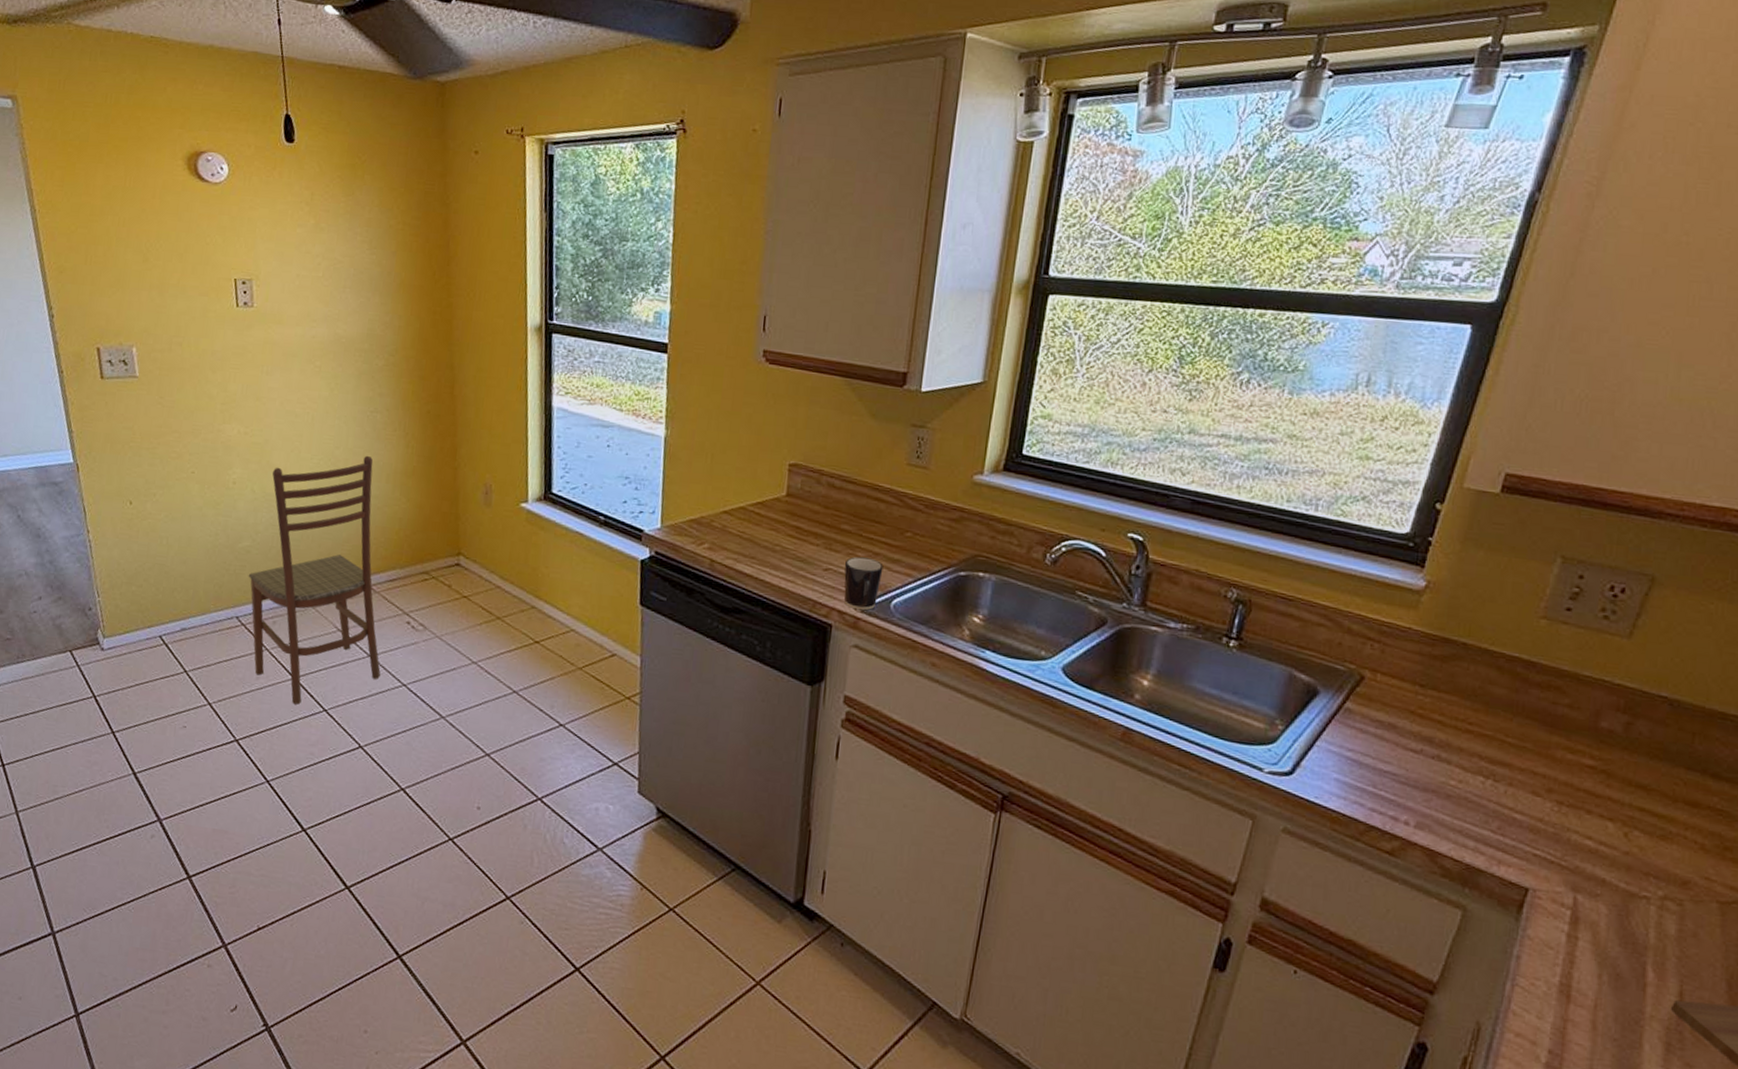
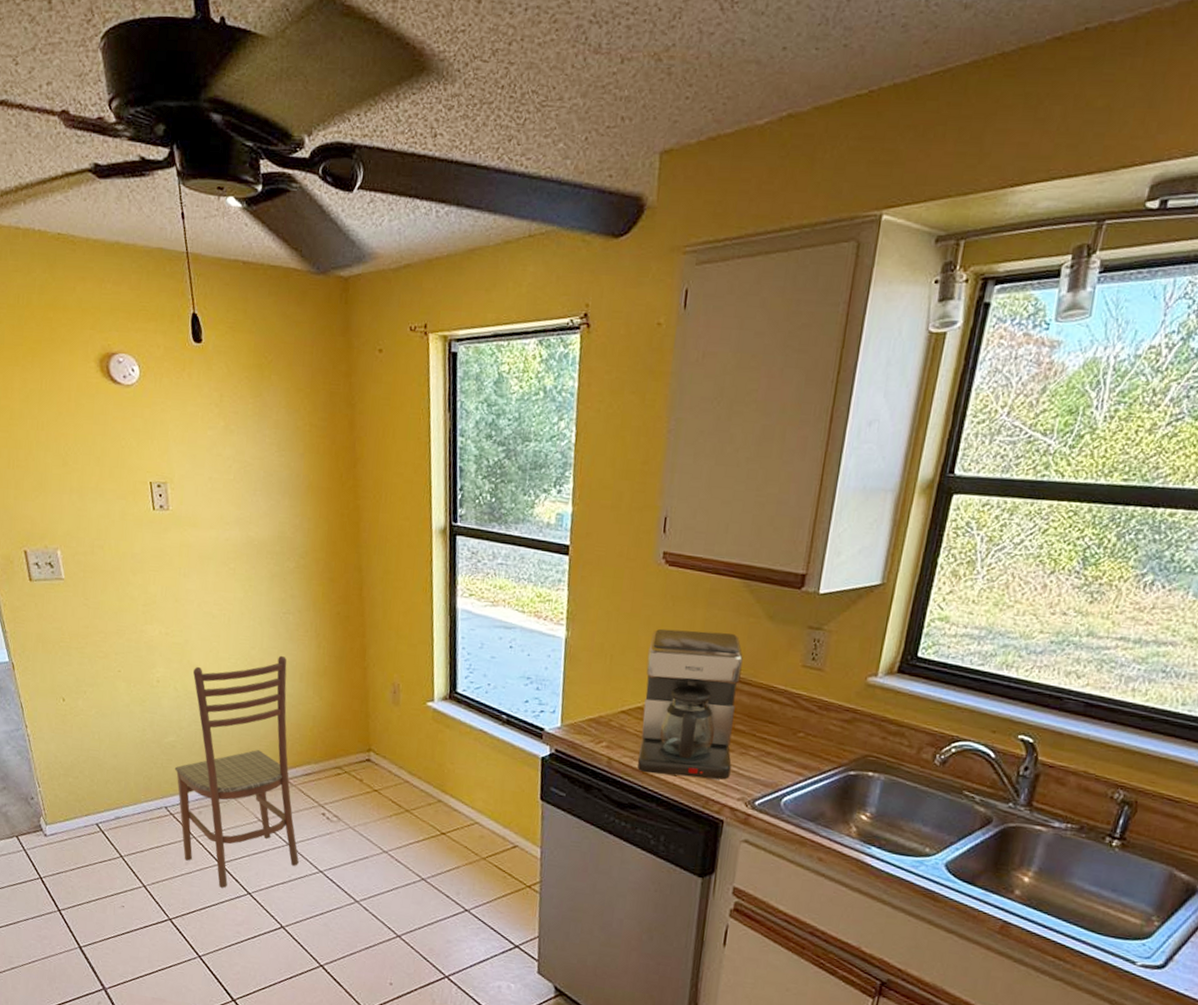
coffee maker: none [741,427,847,582] -> present [637,628,743,780]
mug: present [844,556,884,611] -> none [736,756,775,808]

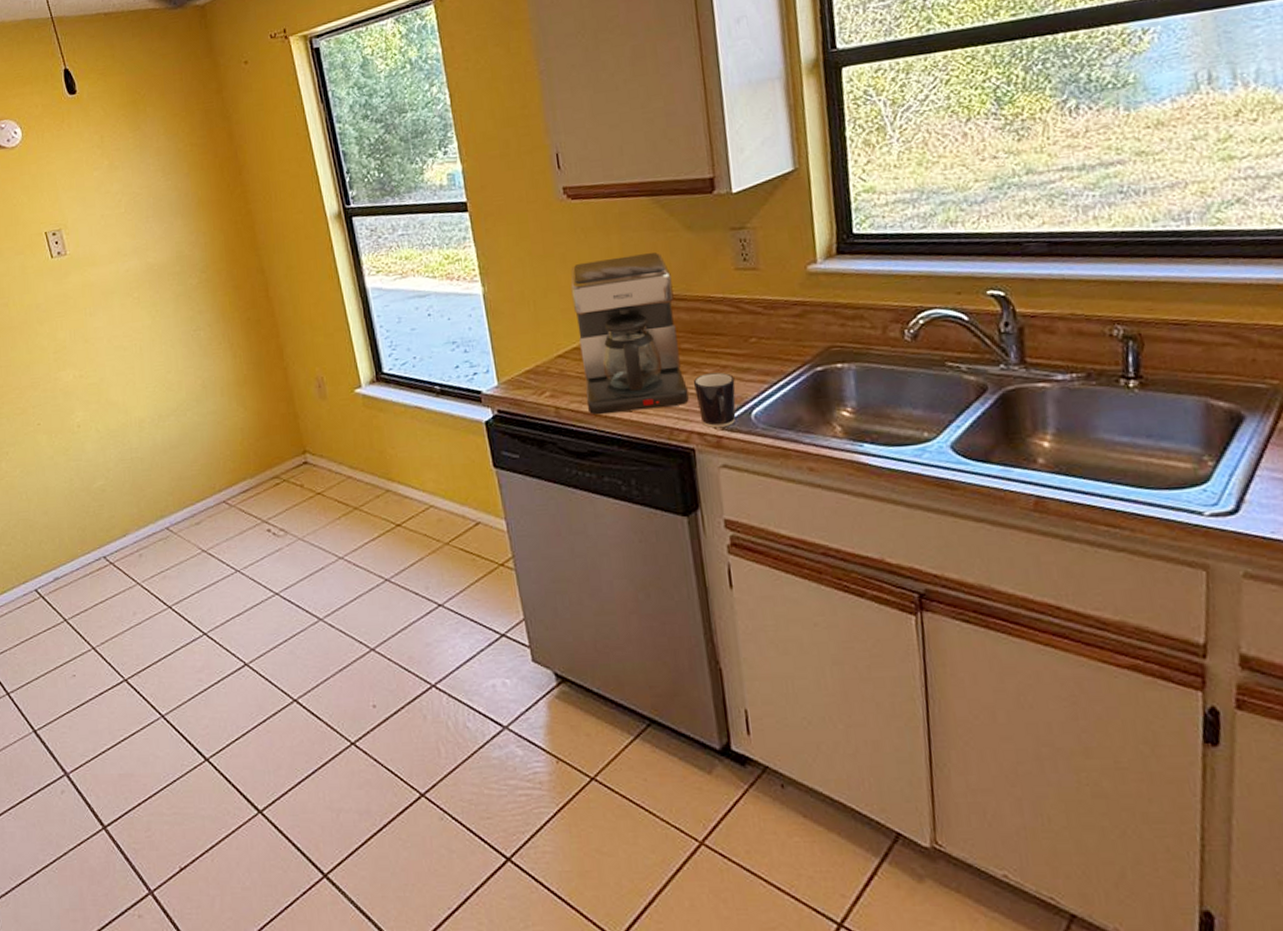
dining chair: present [174,655,299,888] -> none [107,373,252,633]
mug: none [736,756,775,808] -> present [694,372,736,429]

